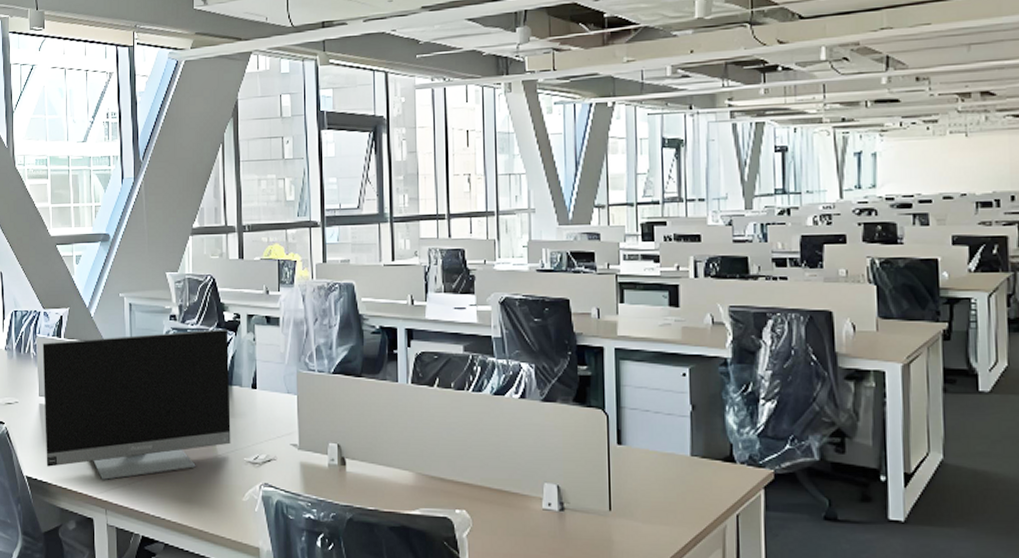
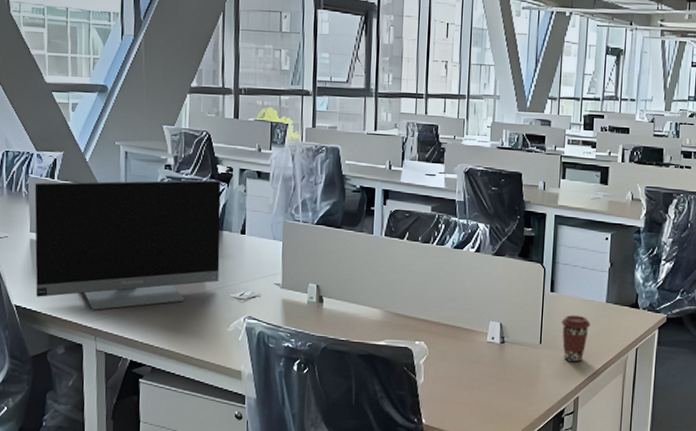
coffee cup: none [634,472,673,534] -> present [561,315,591,363]

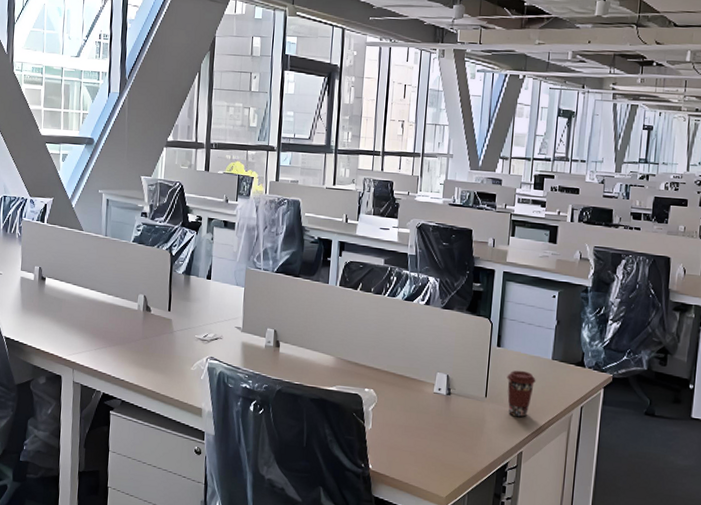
monitor: present [34,179,221,310] -> none [23,225,191,345]

